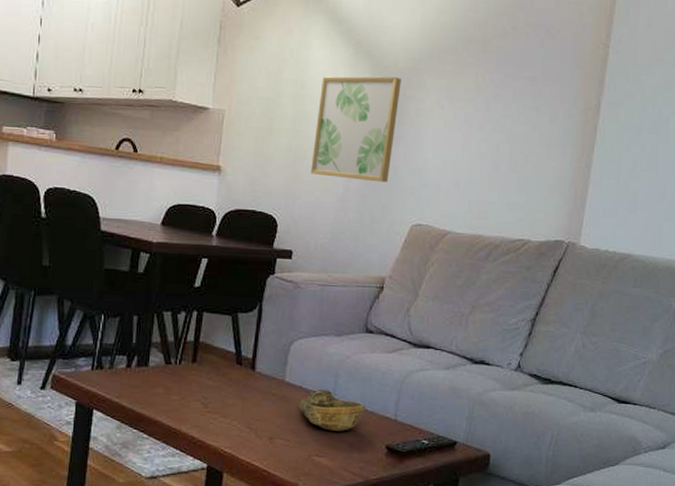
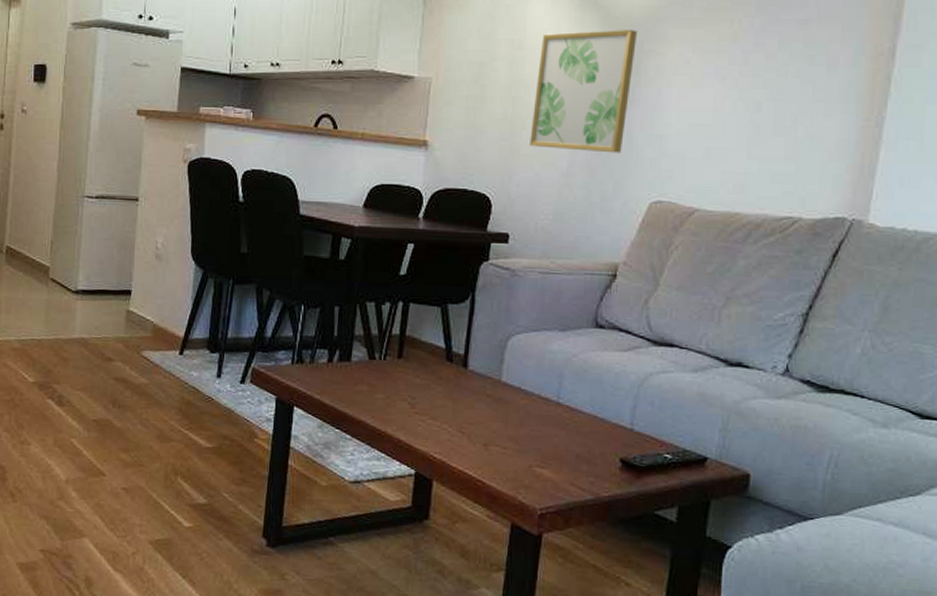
decorative bowl: present [299,389,365,431] -> none [517,391,595,440]

